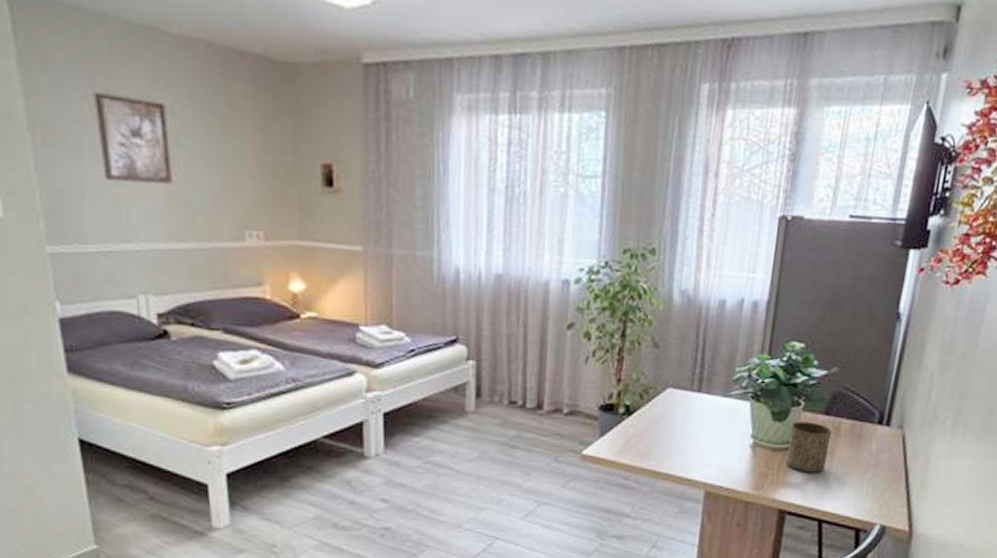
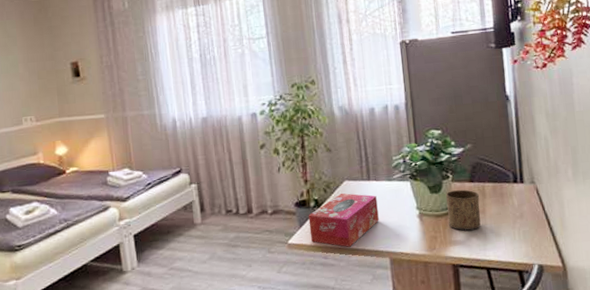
tissue box: none [611,402,705,470] -> present [308,193,379,247]

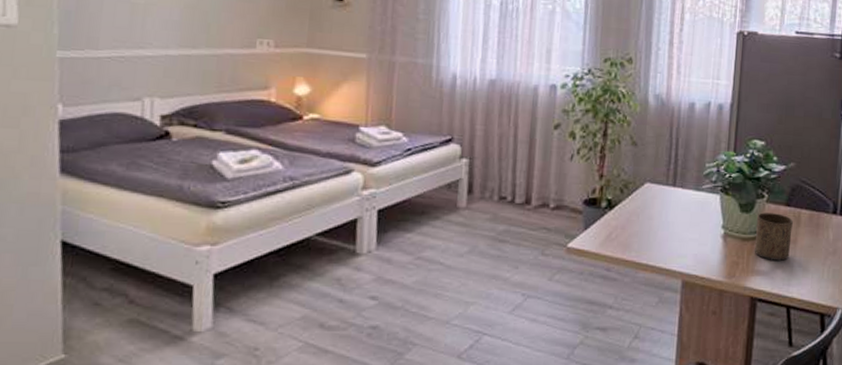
tissue box: present [308,193,379,247] -> none [594,196,680,261]

